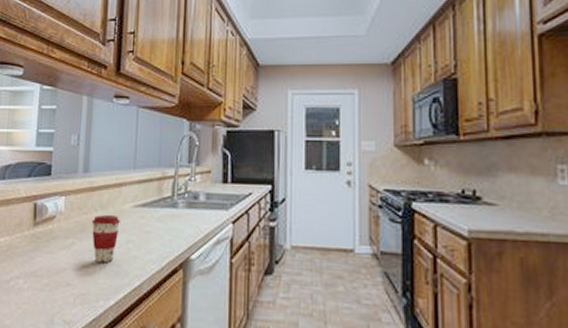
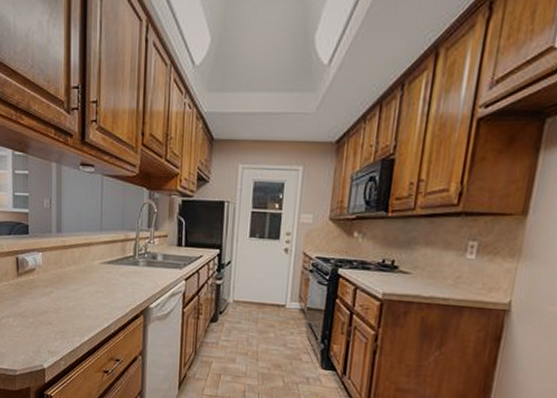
coffee cup: present [91,215,120,263] -> none [66,269,90,308]

